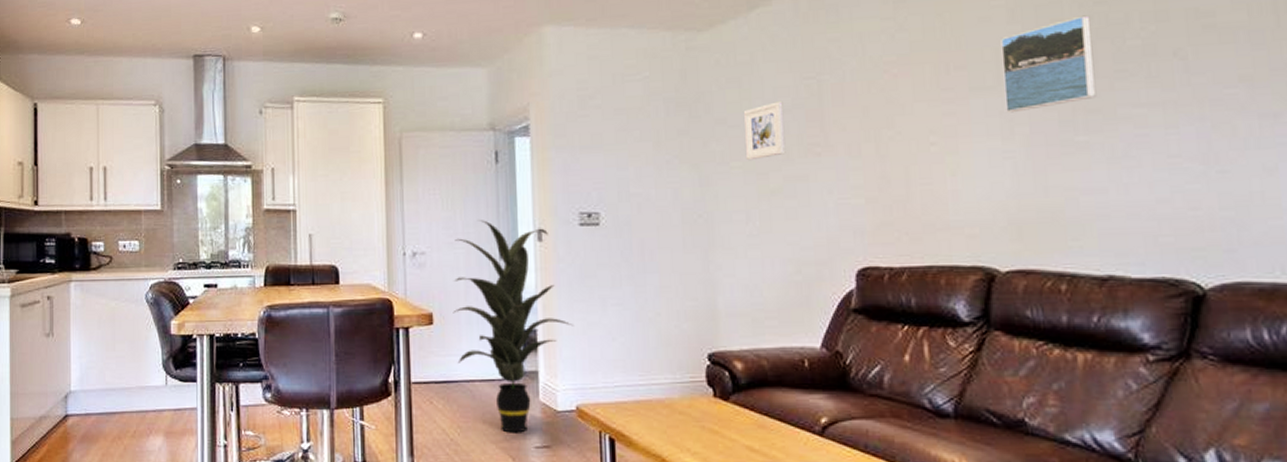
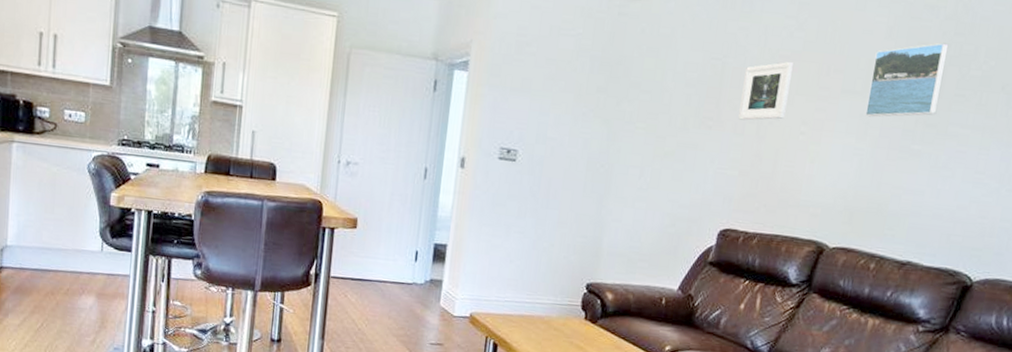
indoor plant: present [453,220,573,433] -> none [373,141,479,330]
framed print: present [744,101,786,161] -> none [649,75,691,124]
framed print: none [847,66,907,140] -> present [738,61,794,121]

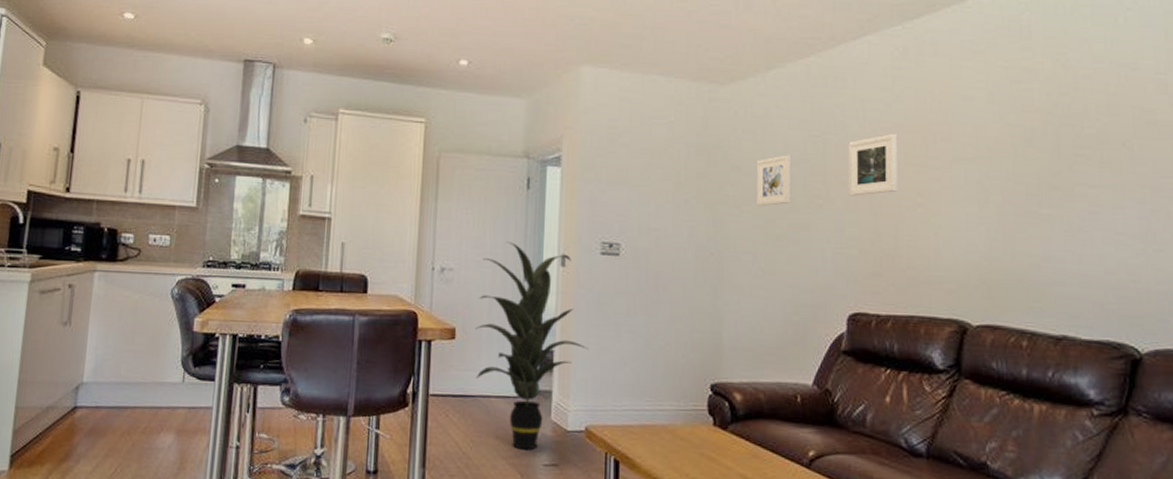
indoor plant: none [373,141,479,330] -> present [475,242,588,450]
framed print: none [649,75,691,124] -> present [756,155,792,207]
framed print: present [865,42,949,117] -> none [981,103,1059,184]

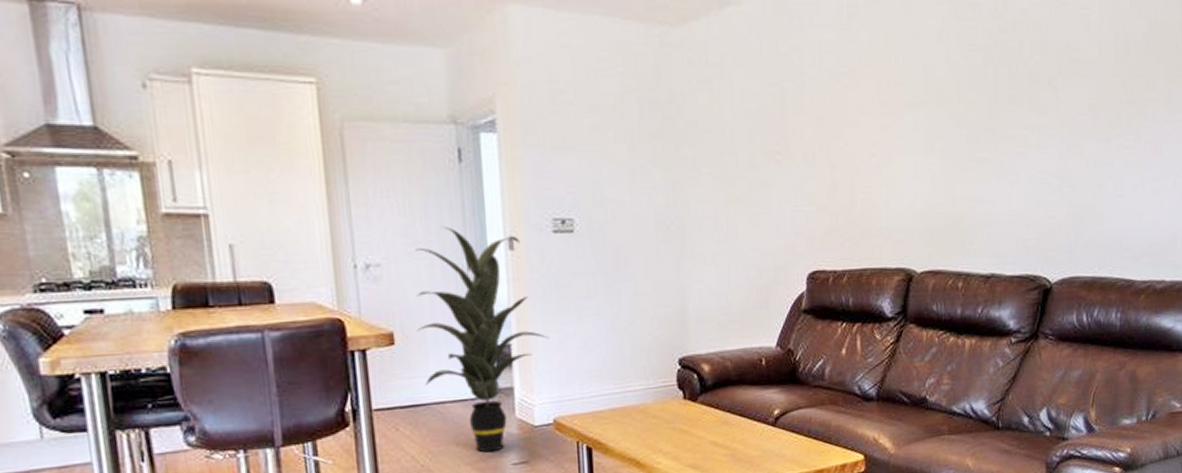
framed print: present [756,155,792,207] -> none [714,107,751,167]
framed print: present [848,133,898,196] -> none [805,78,853,150]

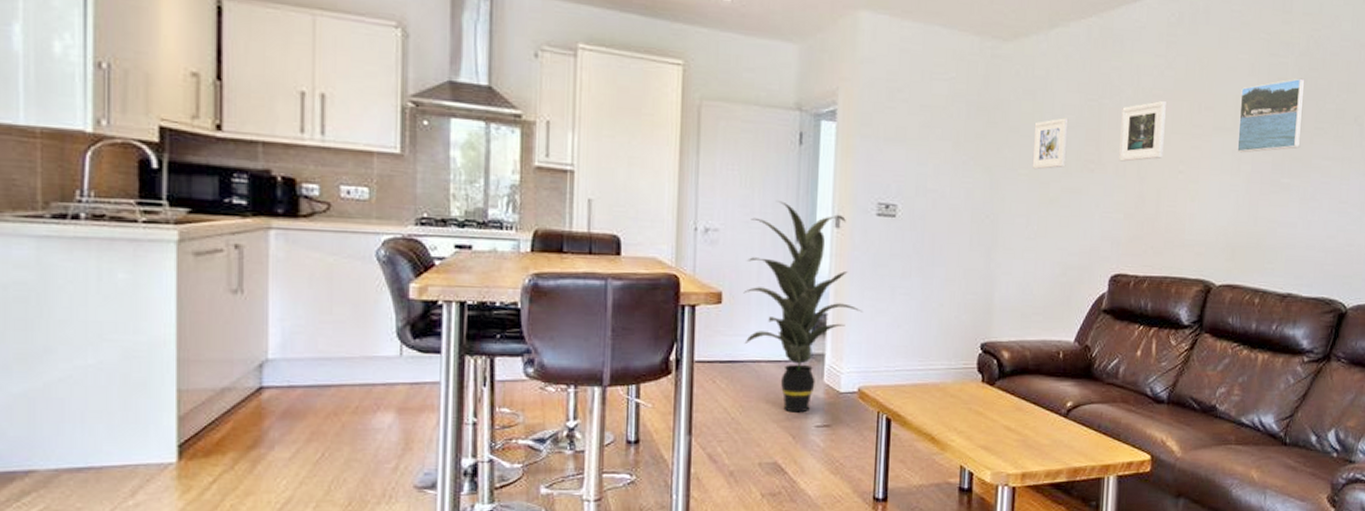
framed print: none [714,107,751,167] -> present [1032,118,1069,170]
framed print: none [805,78,853,150] -> present [1119,100,1167,162]
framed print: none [930,42,996,129] -> present [1237,78,1305,153]

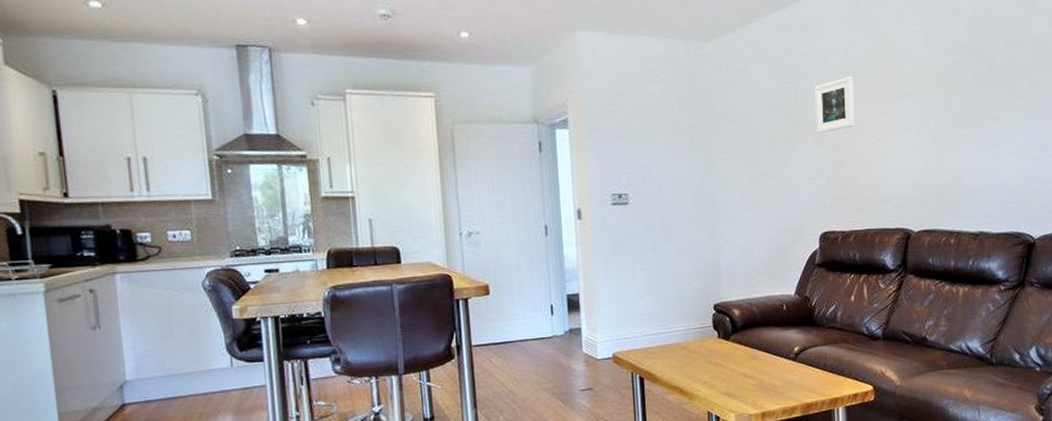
indoor plant: present [743,201,862,413] -> none [506,202,609,381]
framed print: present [1032,118,1069,170] -> none [740,101,771,150]
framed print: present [1237,78,1305,153] -> none [918,41,977,113]

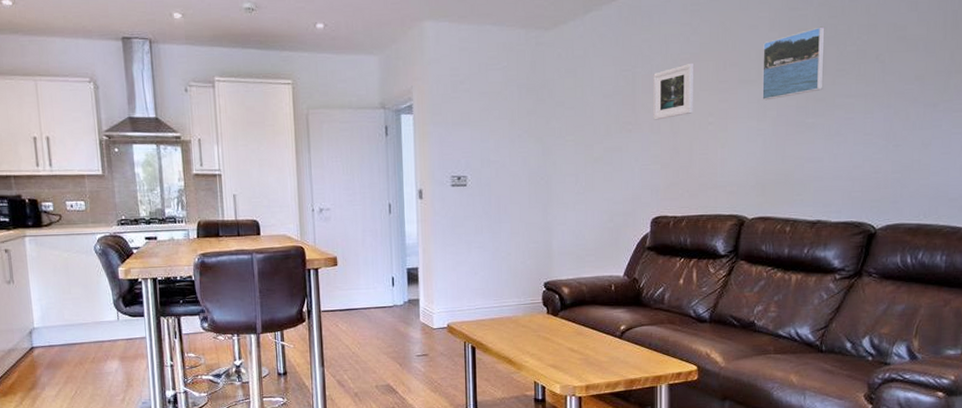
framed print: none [918,41,977,113] -> present [762,26,825,101]

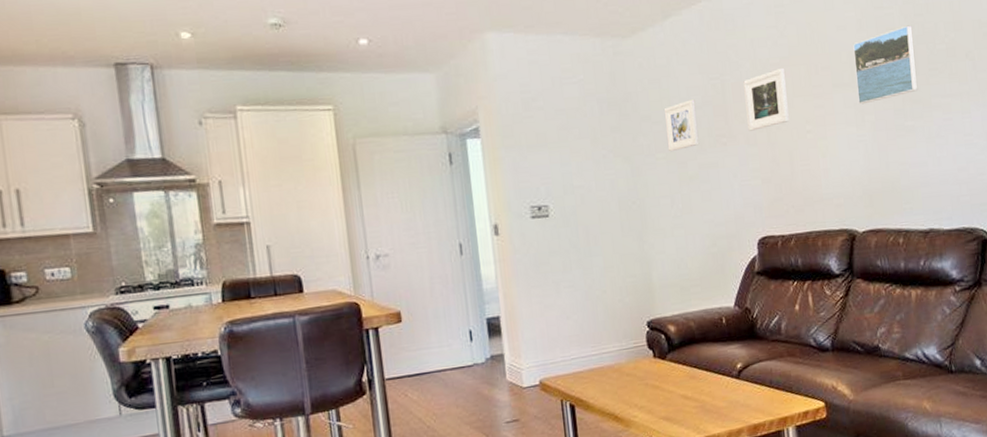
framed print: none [577,88,607,136] -> present [665,99,700,152]

